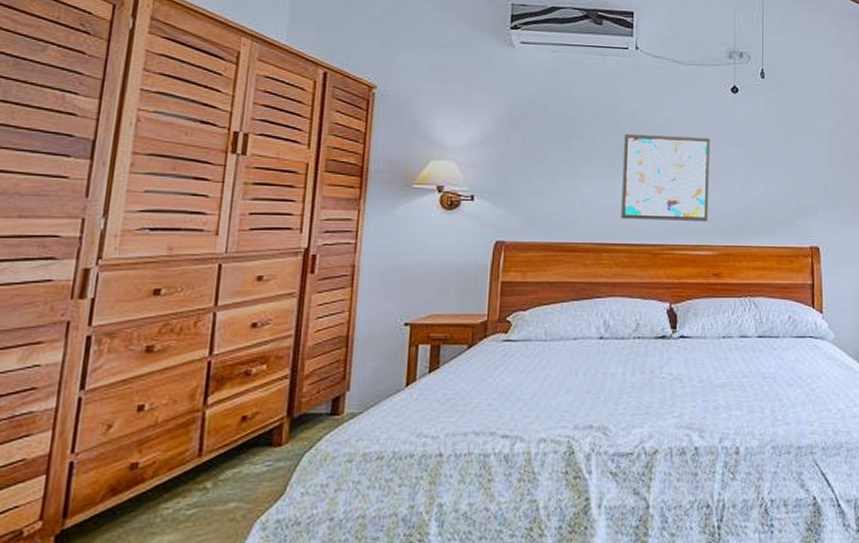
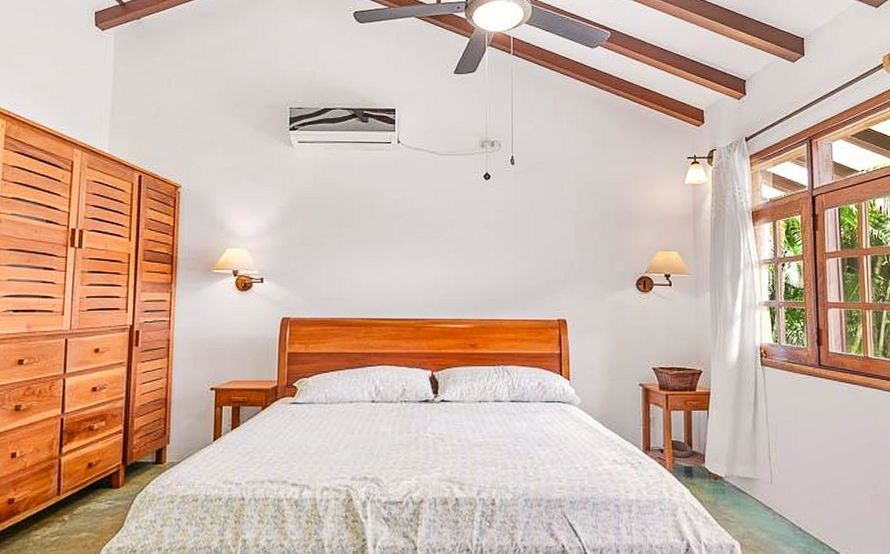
wall art: present [621,134,710,221] -> none [388,221,466,298]

